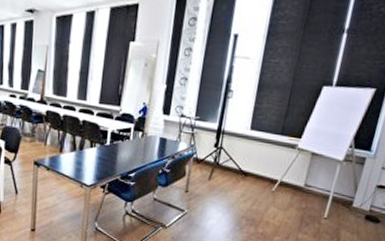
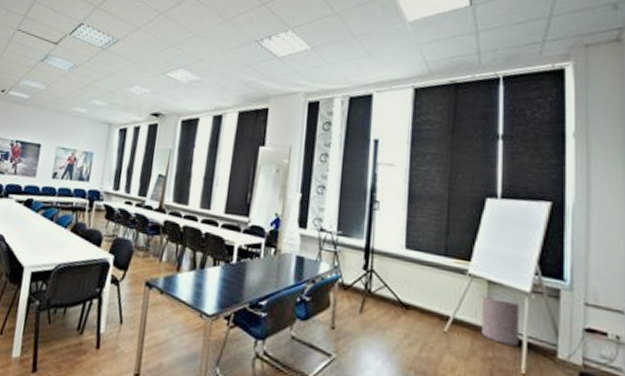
waste bin: none [300,164,333,199] -> present [482,295,520,346]

